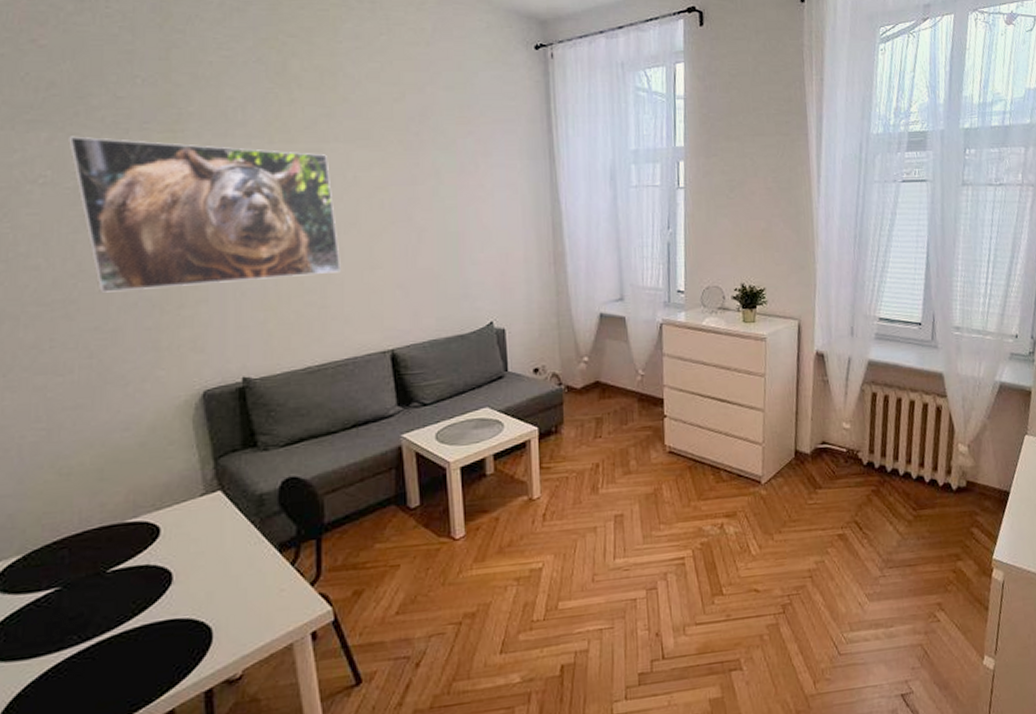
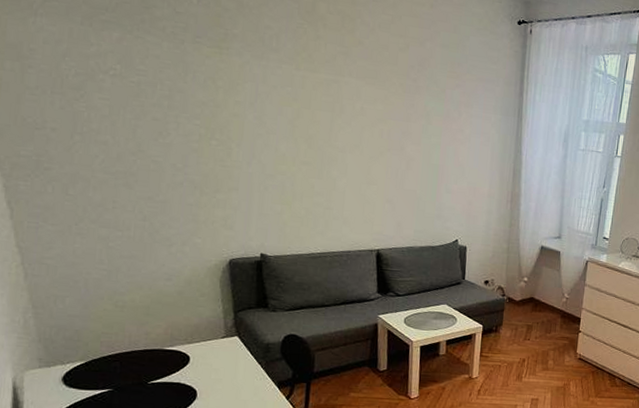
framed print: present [68,136,341,293] -> none [135,39,345,183]

